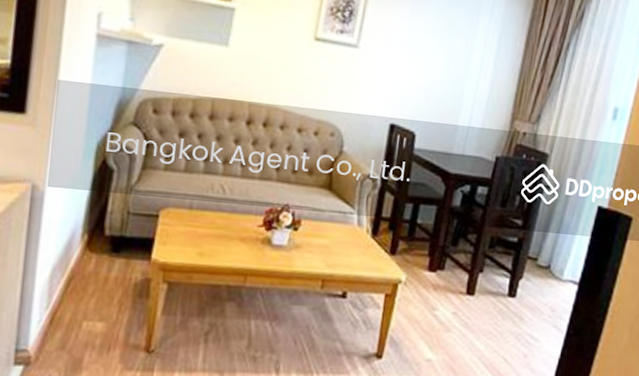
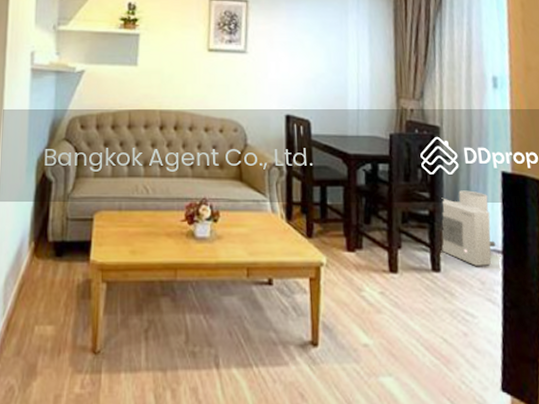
air purifier: none [521,221,579,295] -> present [441,190,496,266]

